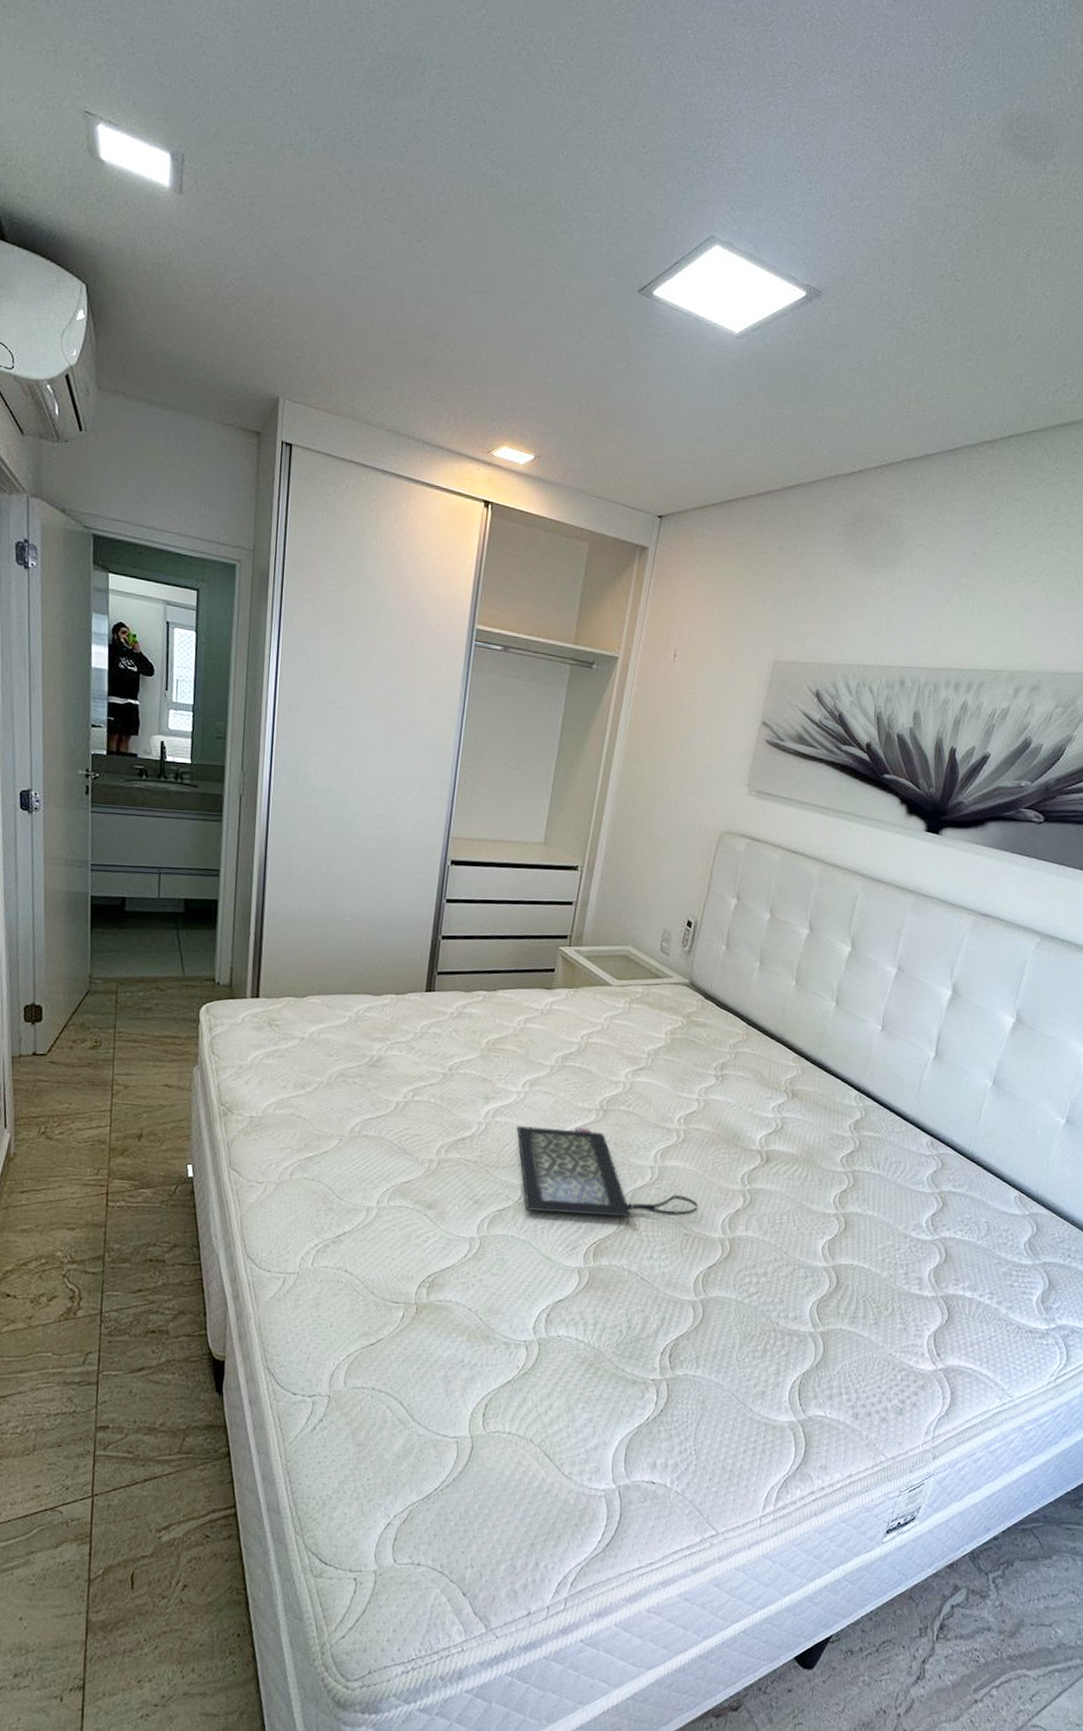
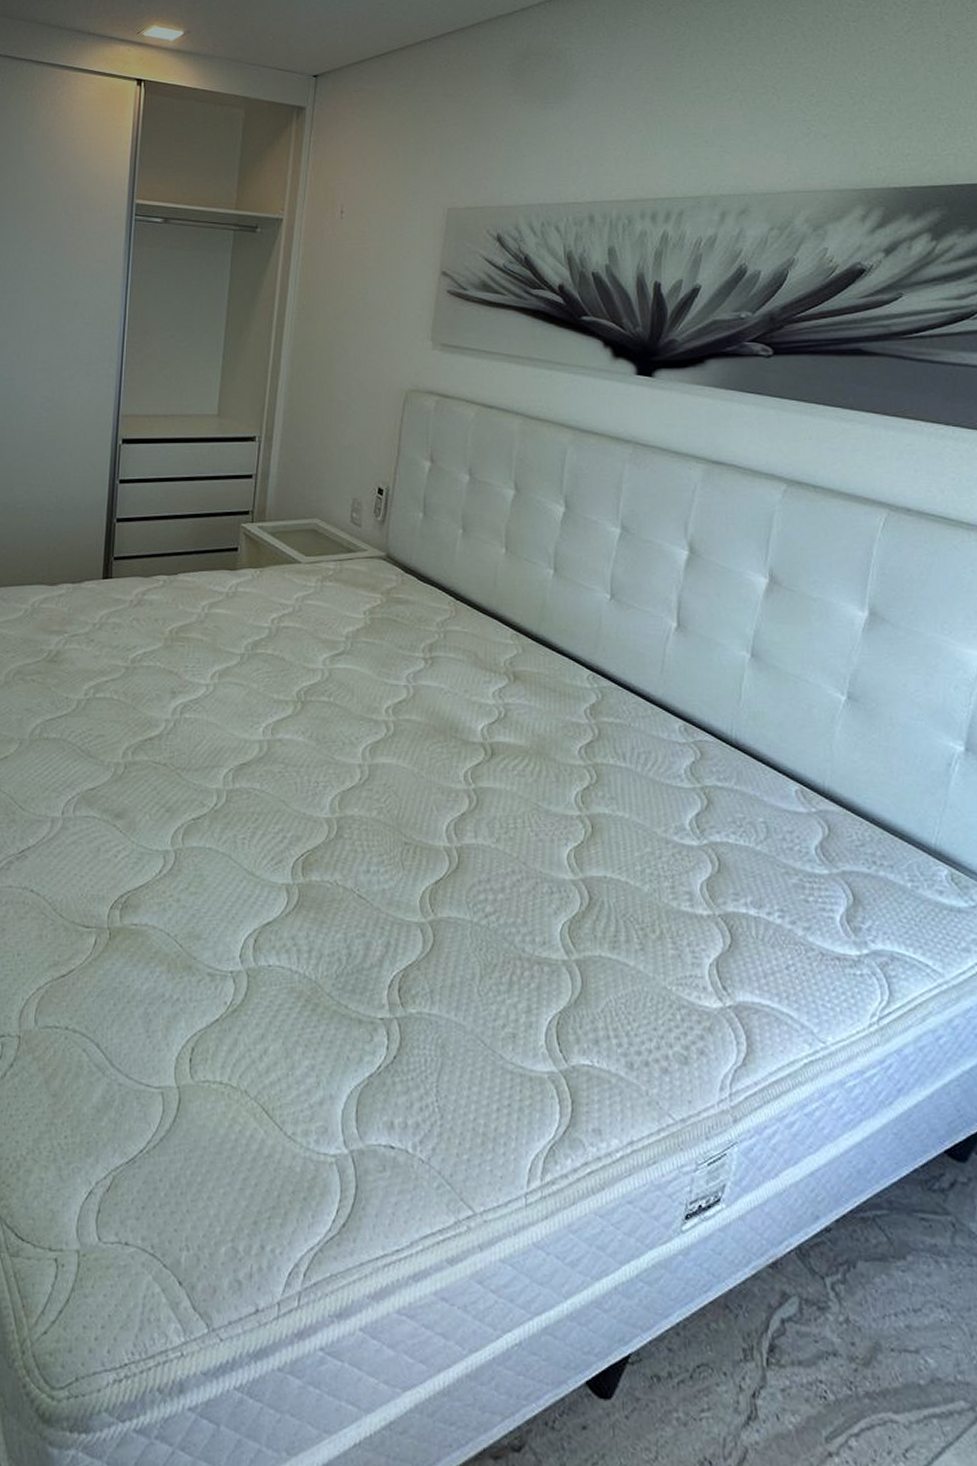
clutch bag: present [517,1125,699,1230] -> none [209,721,418,839]

